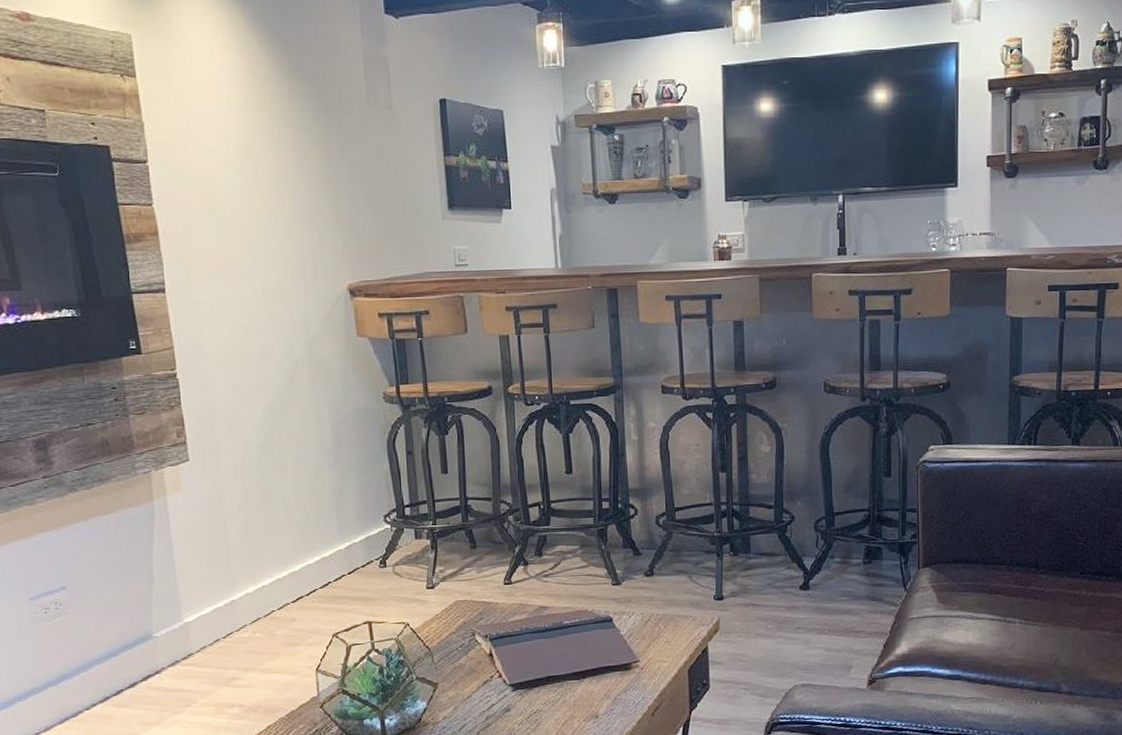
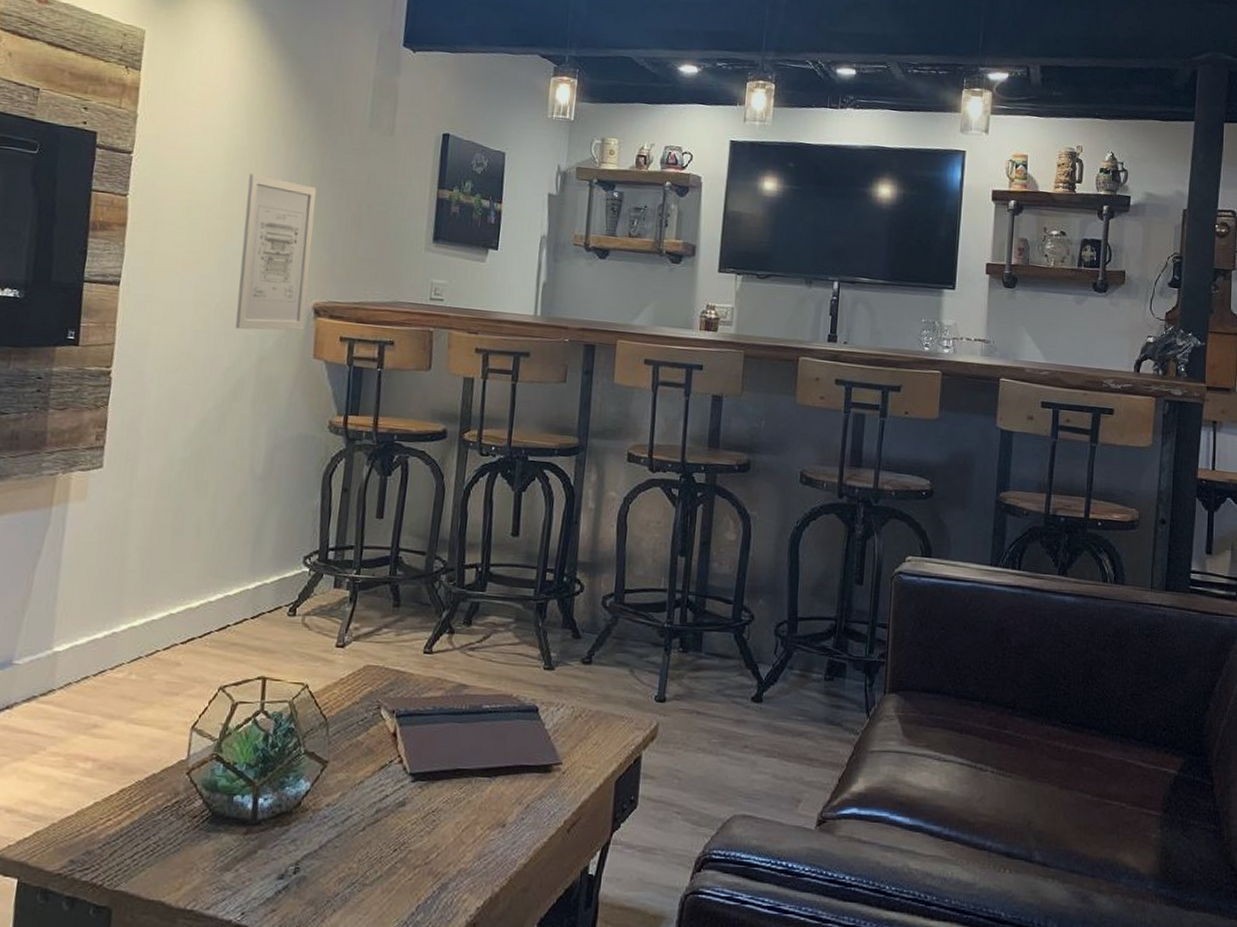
wall art: none [262,166,344,319] -> present [235,174,317,331]

